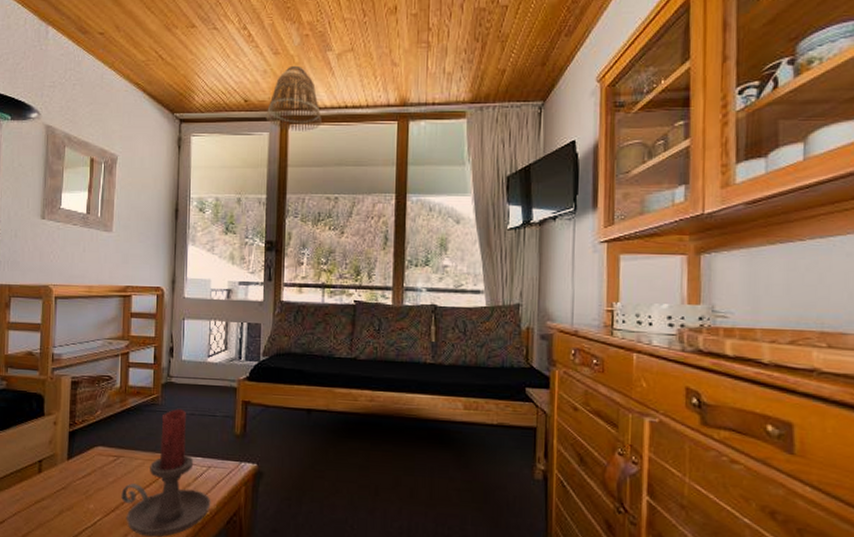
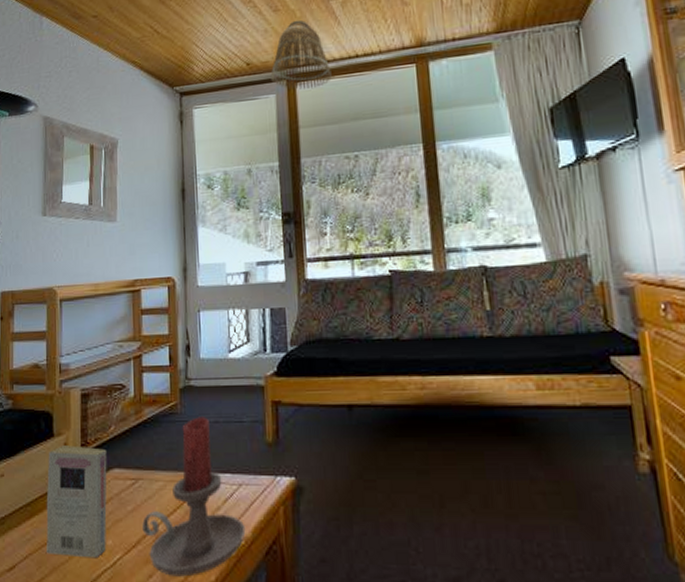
book: none [34,424,93,518] -> present [46,445,107,557]

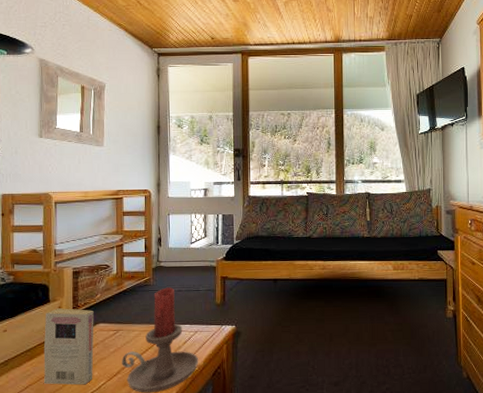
lamp shade: present [270,20,332,90] -> none [229,10,275,62]

